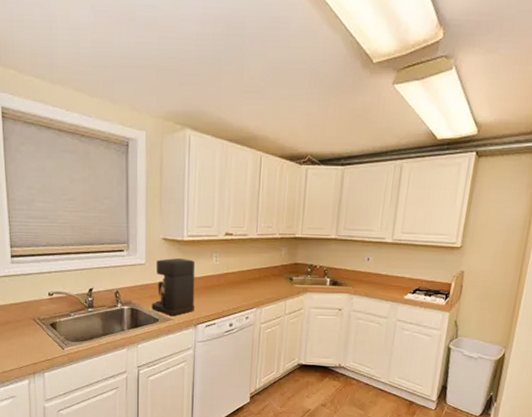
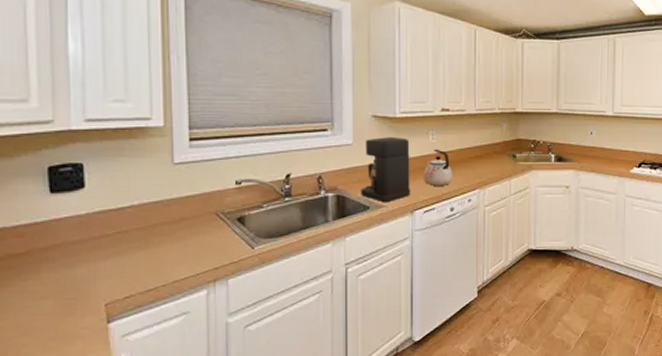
kettle: none [206,270,233,304] -> present [422,149,453,186]

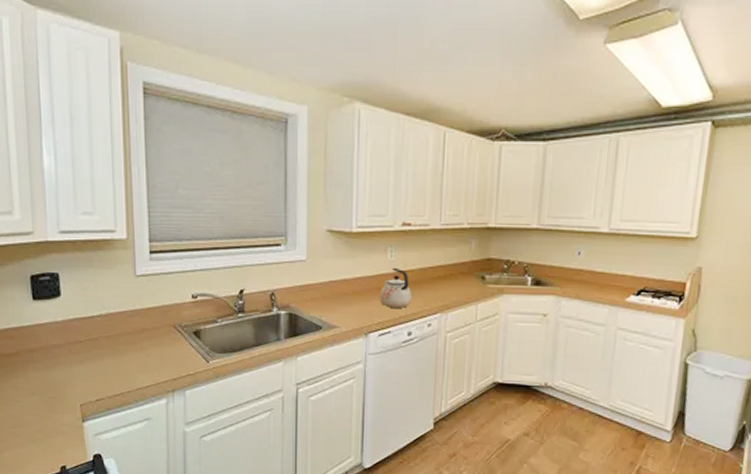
coffee maker: present [361,137,410,202] -> none [313,253,366,322]

